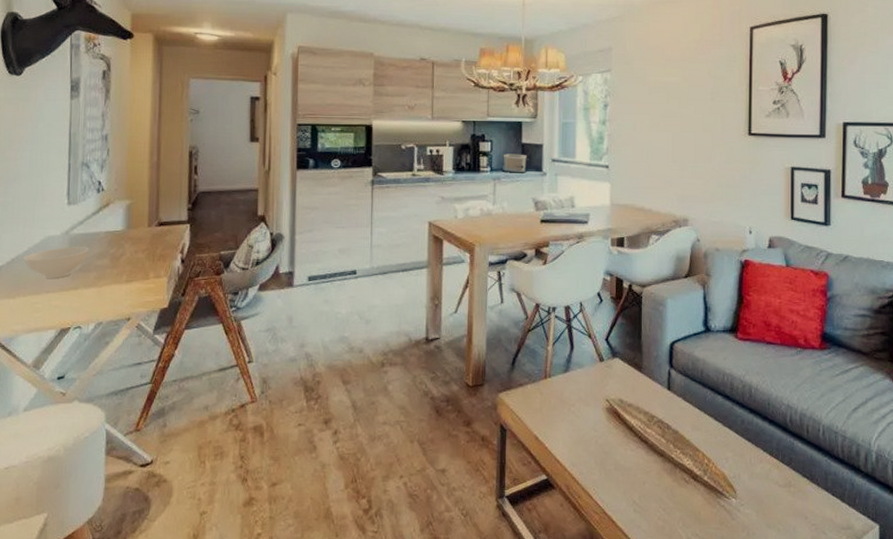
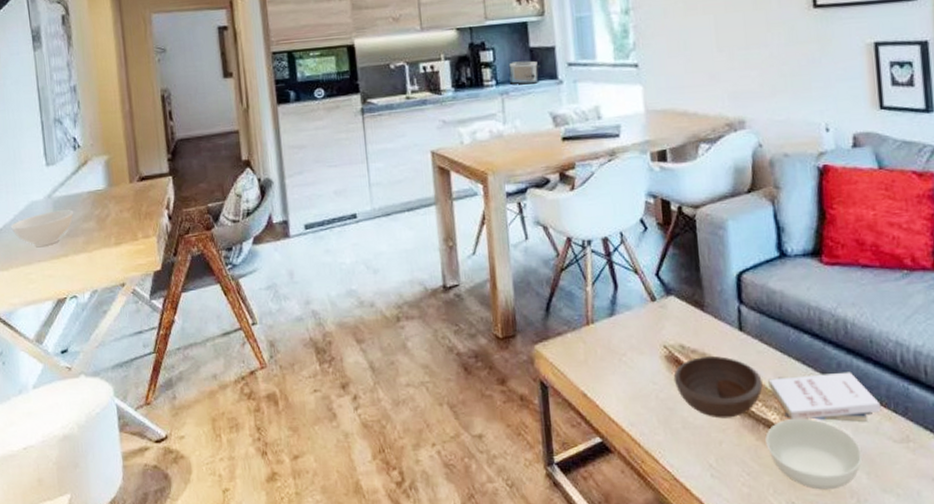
bowl: none [611,410,682,462] -> present [673,356,763,419]
bowl: none [680,464,754,524] -> present [765,417,863,490]
books: none [687,428,772,469] -> present [768,371,881,422]

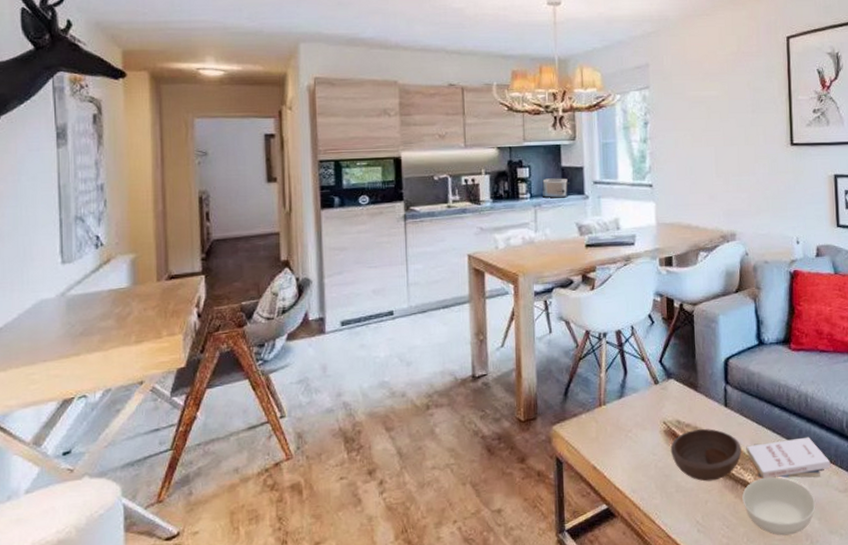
bowl: present [11,210,73,248] -> none [13,308,89,347]

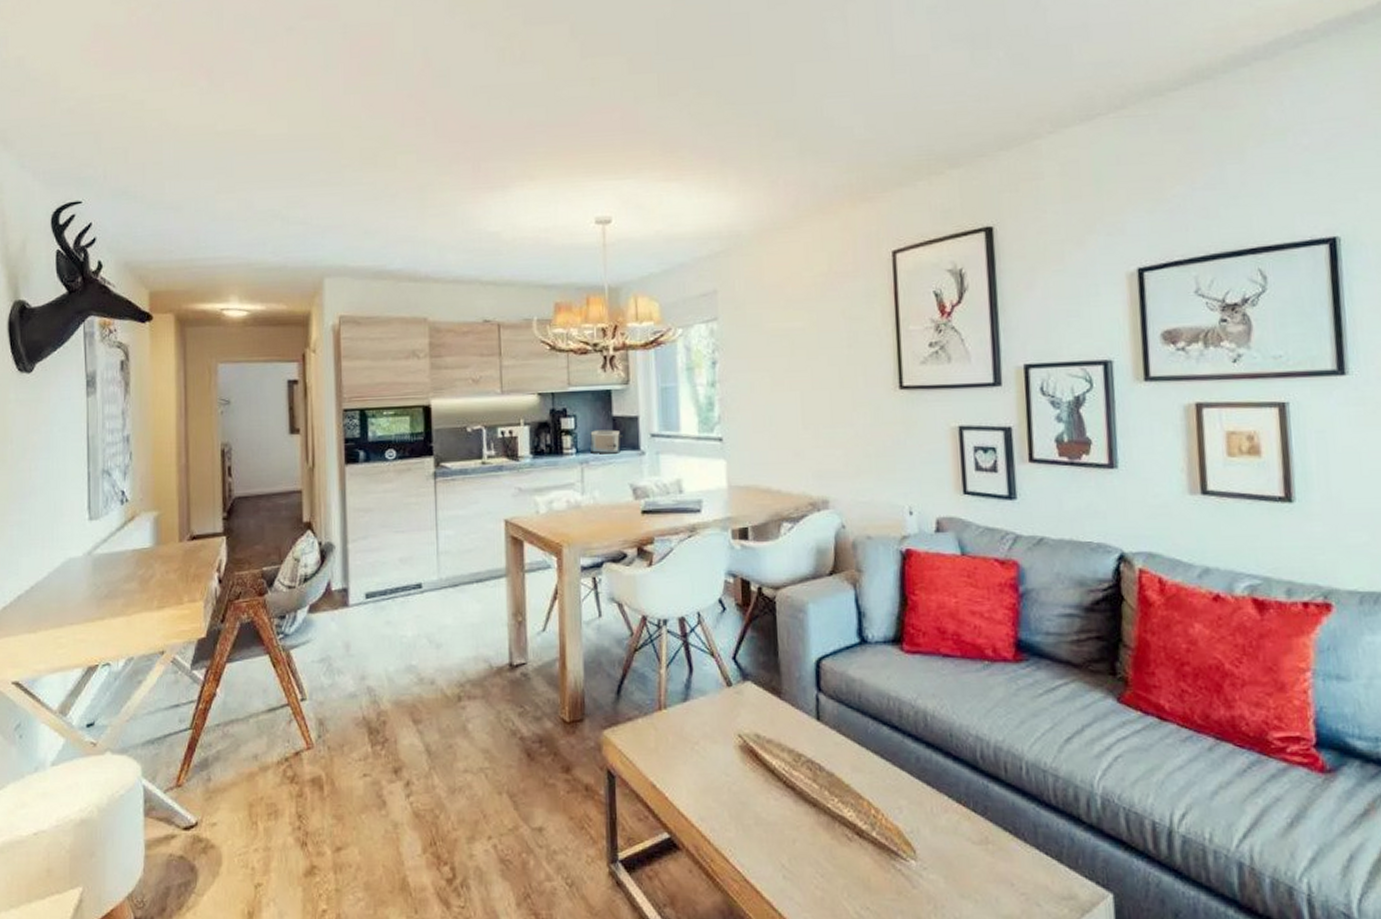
bowl: present [670,429,742,482] -> none [747,747,839,815]
bowl: present [742,476,816,536] -> none [841,815,941,894]
books: present [746,437,831,479] -> none [845,767,960,821]

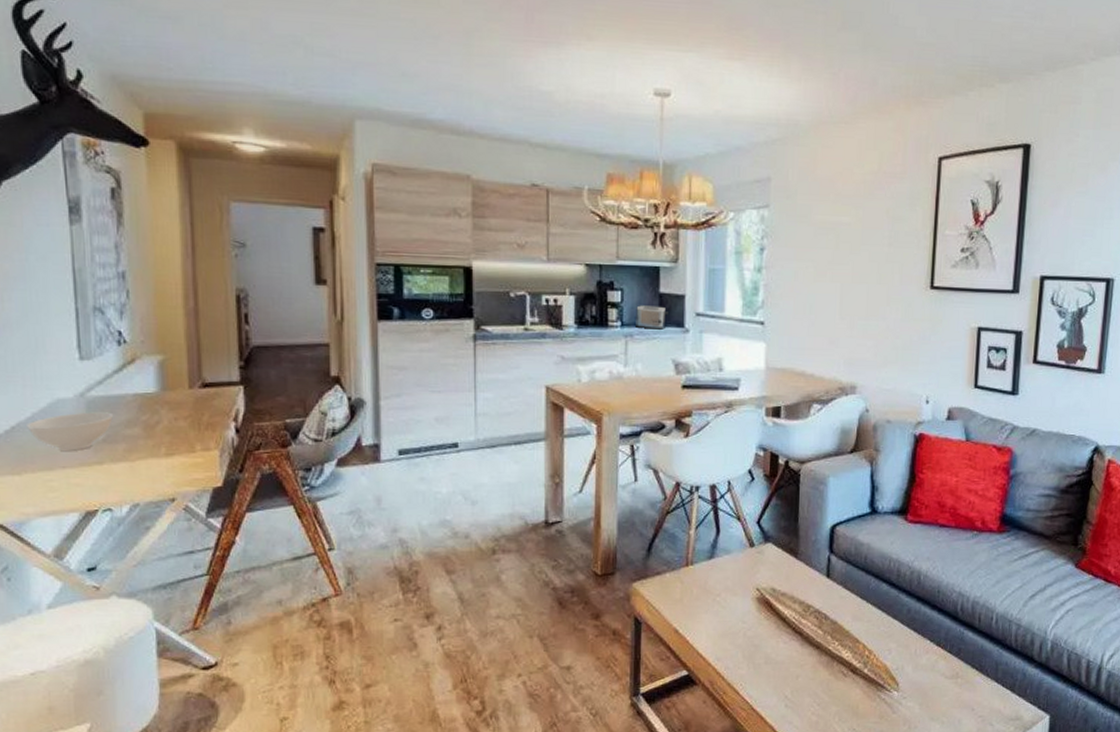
bowl: none [43,568,114,609] -> present [27,412,113,452]

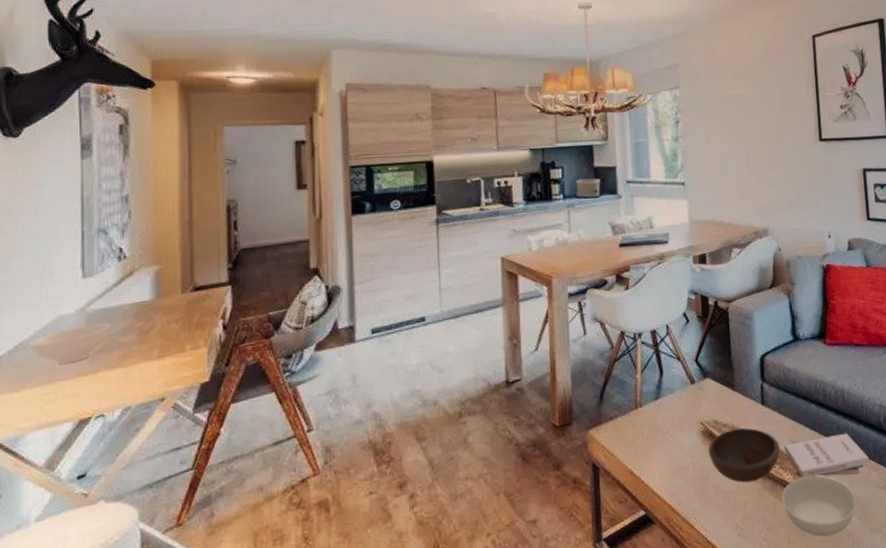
bowl: none [762,600,841,655] -> present [708,428,780,483]
bowl: none [837,656,918,718] -> present [782,475,856,537]
books: none [846,617,939,660] -> present [784,433,870,478]

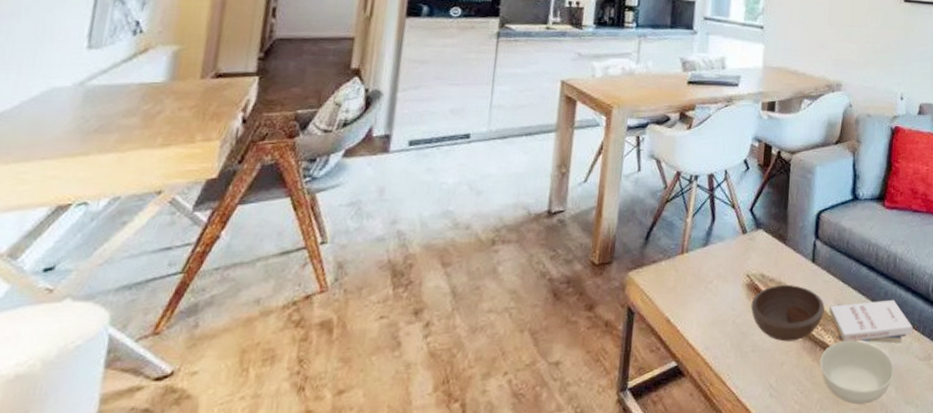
bowl: present [29,323,110,365] -> none [11,101,111,142]
toaster: present [575,178,603,199] -> none [649,9,680,32]

